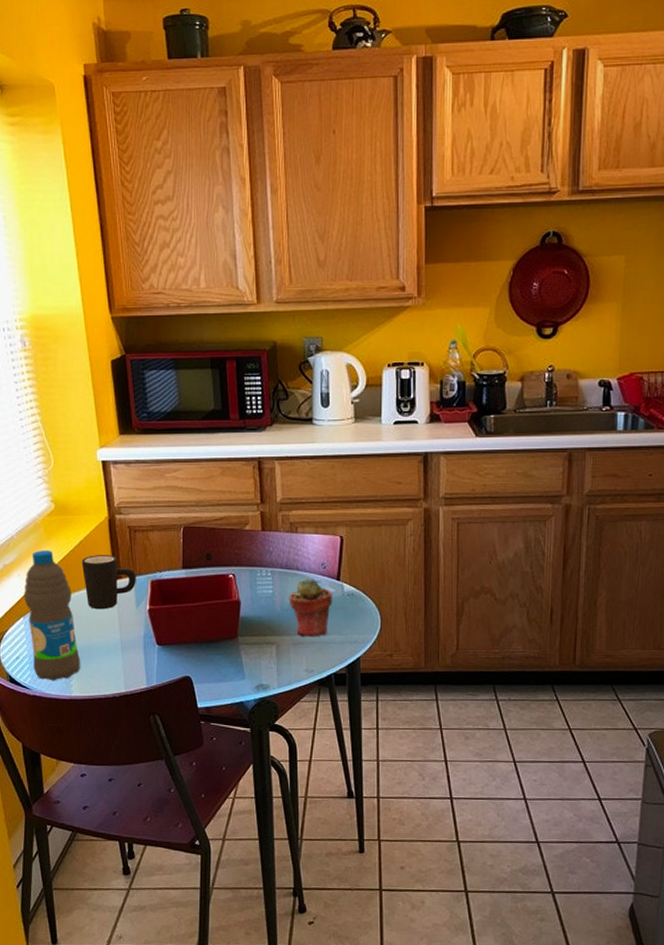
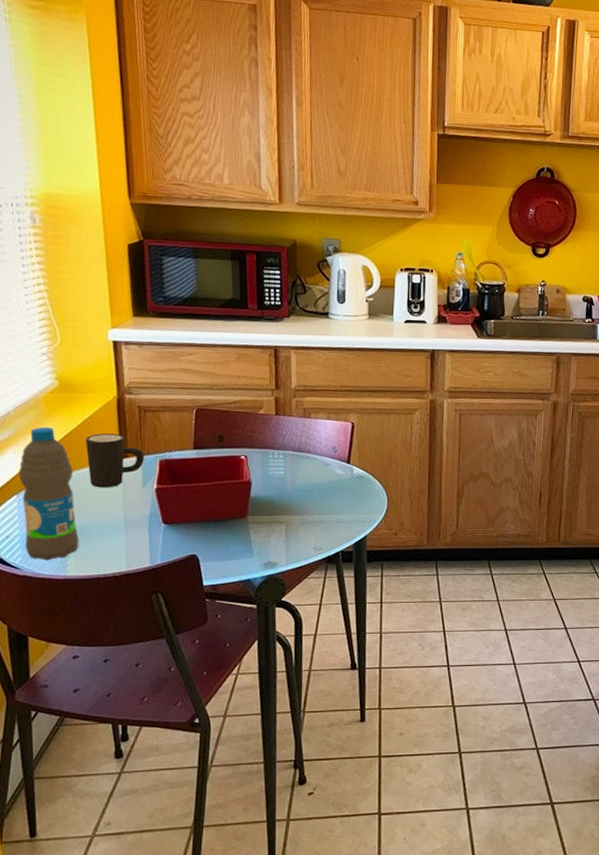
potted succulent: present [289,578,333,637] -> none [300,460,343,517]

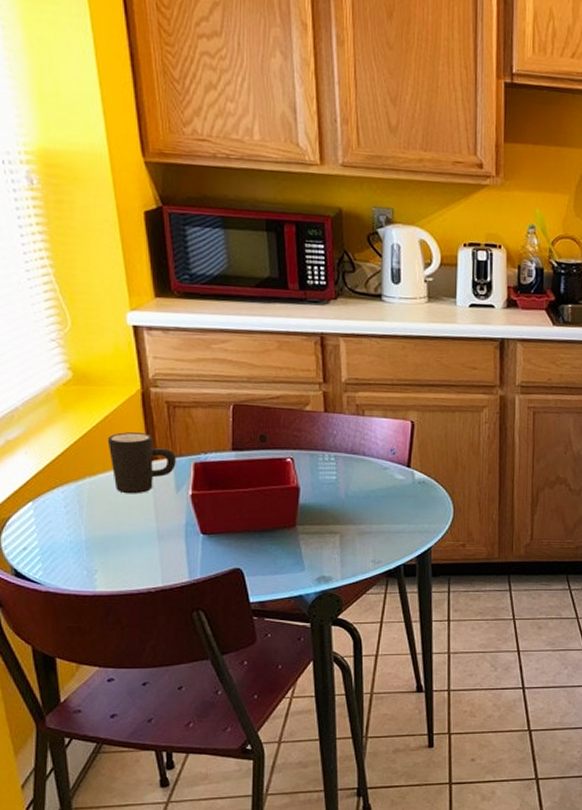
water bottle: present [18,427,80,561] -> none [32,425,107,575]

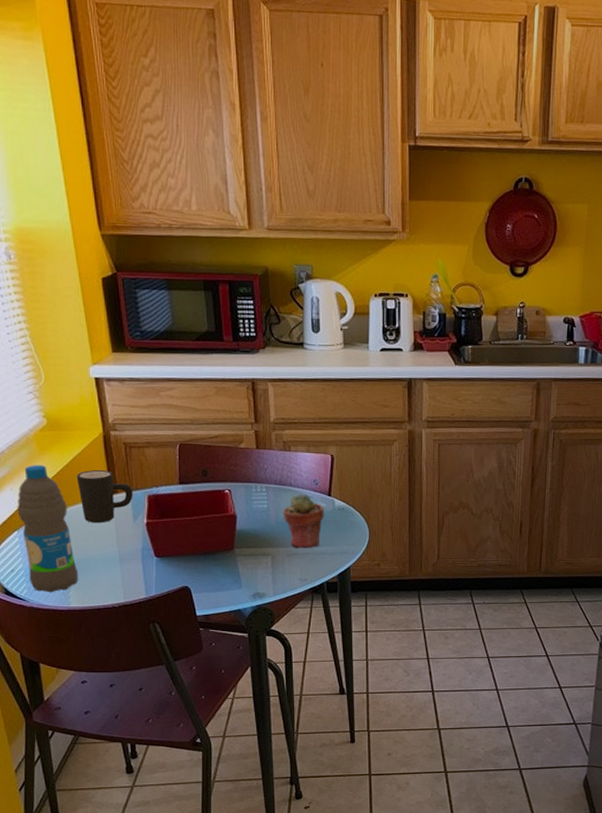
water bottle: none [32,425,107,575] -> present [17,465,79,593]
potted succulent: none [354,464,402,527] -> present [283,493,324,549]

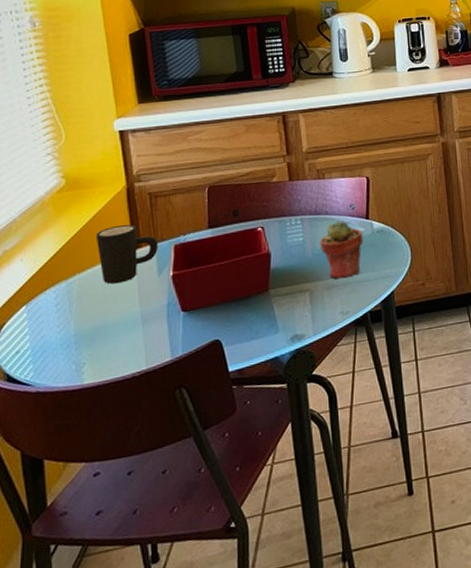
water bottle: present [17,465,79,593] -> none [27,228,95,372]

